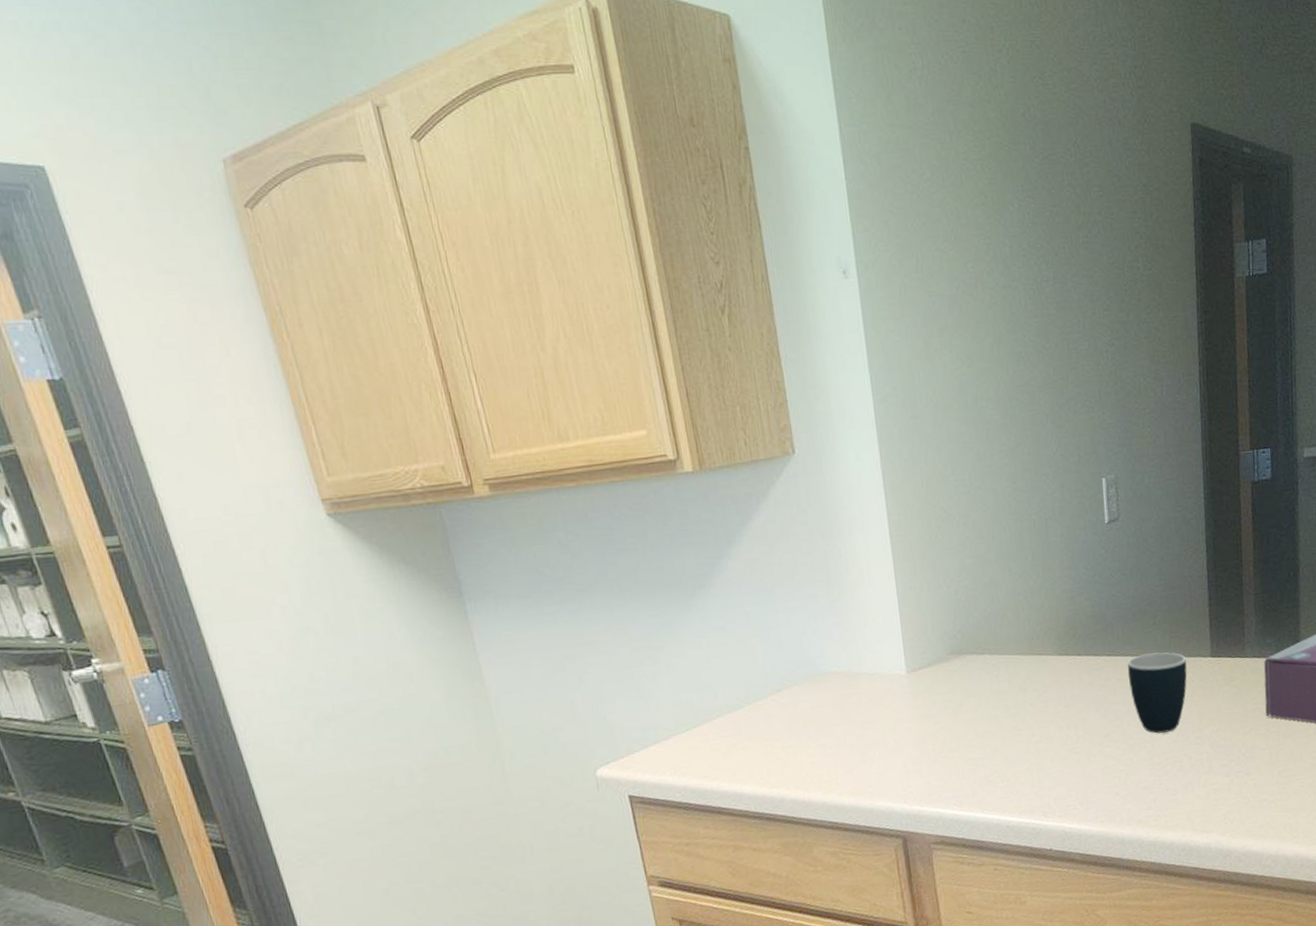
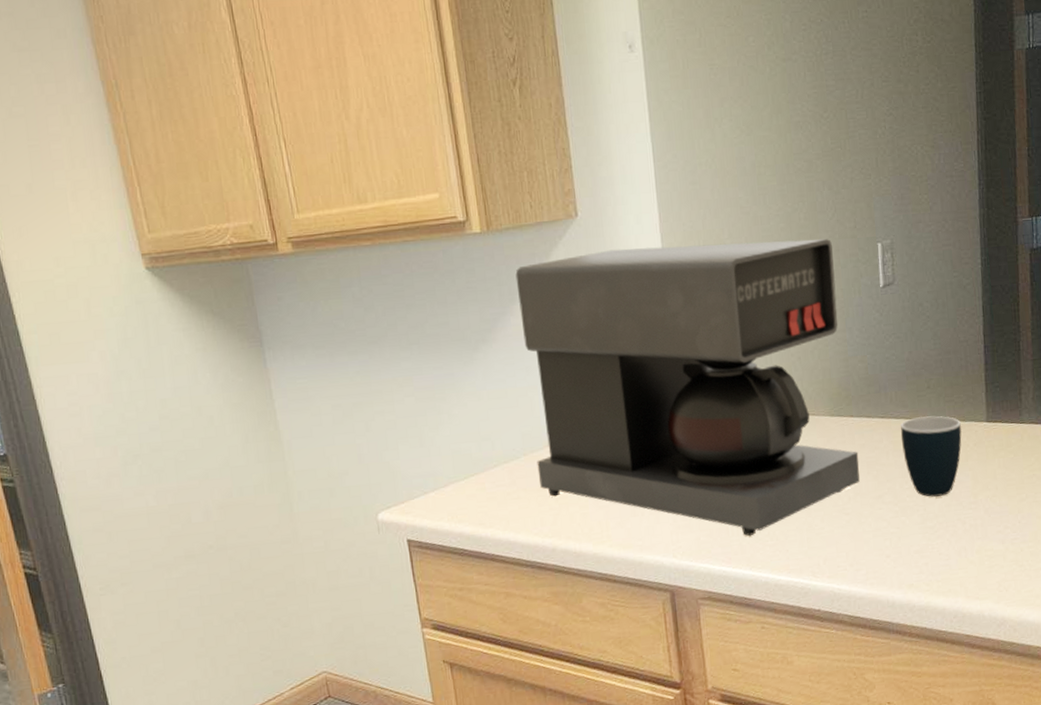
coffee maker: none [731,474,1088,779] -> present [515,239,860,537]

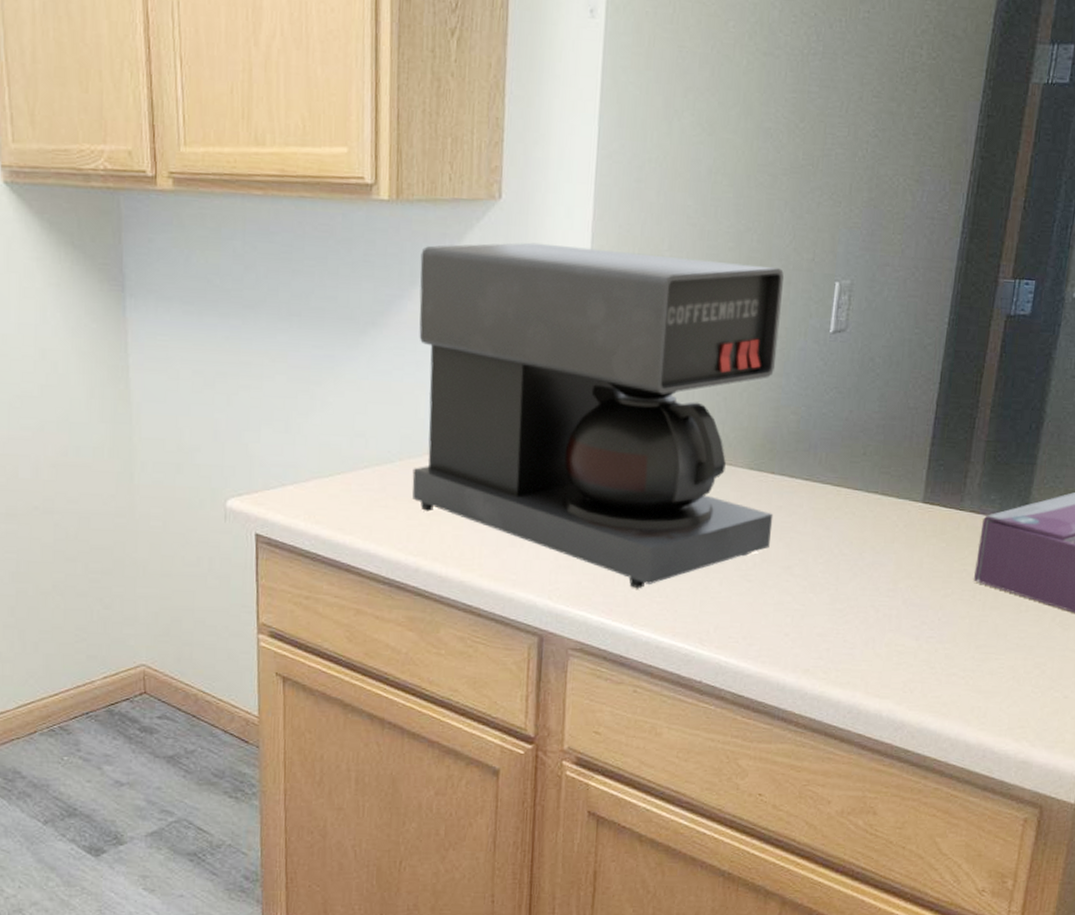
mug: present [900,416,962,497] -> none [823,485,894,577]

